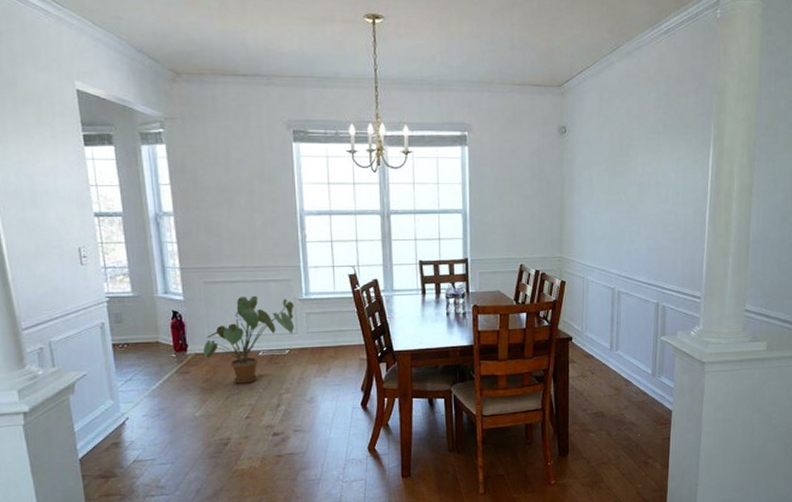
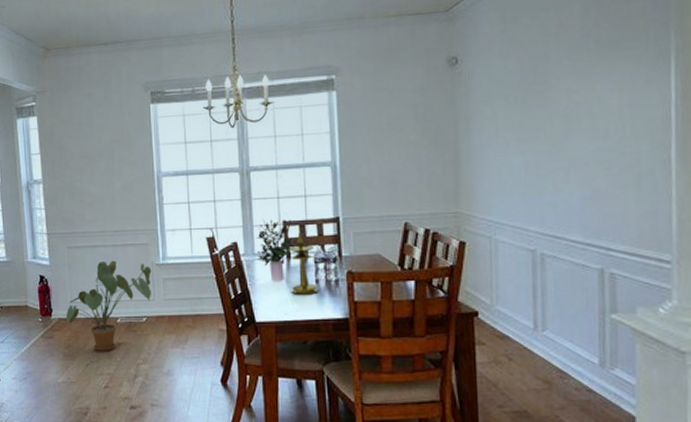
bouquet: none [395,258,429,315] -> present [256,219,295,282]
candlestick: none [423,271,449,326] -> present [288,232,319,295]

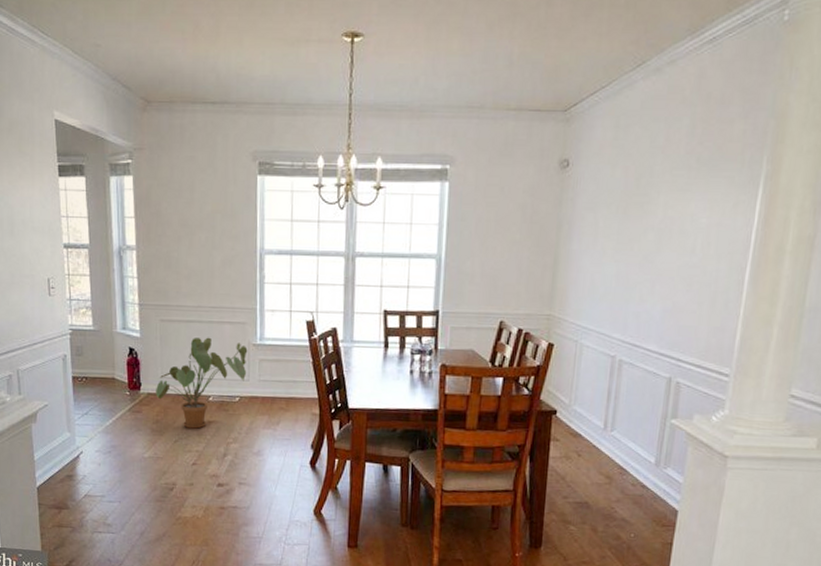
bouquet: present [256,219,295,282] -> none [355,306,393,371]
candlestick: present [288,232,319,295] -> none [386,322,412,385]

